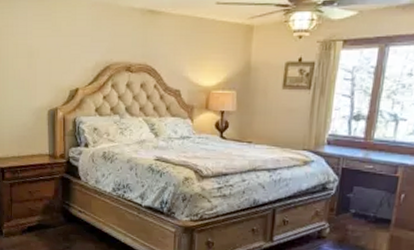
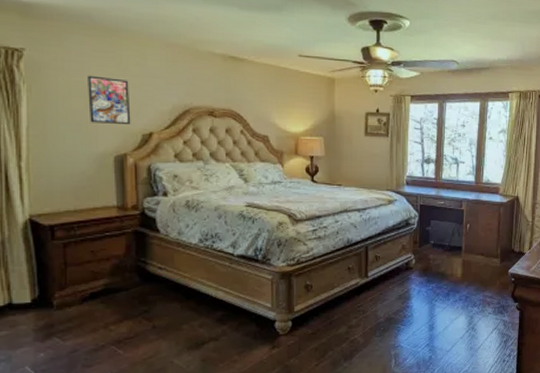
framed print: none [30,38,62,81] -> present [87,75,131,124]

